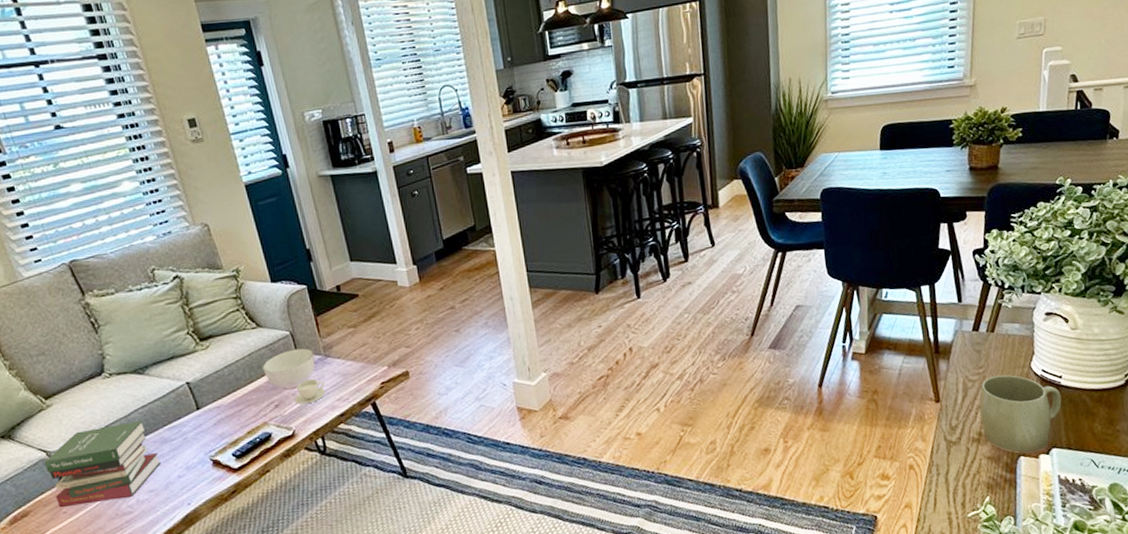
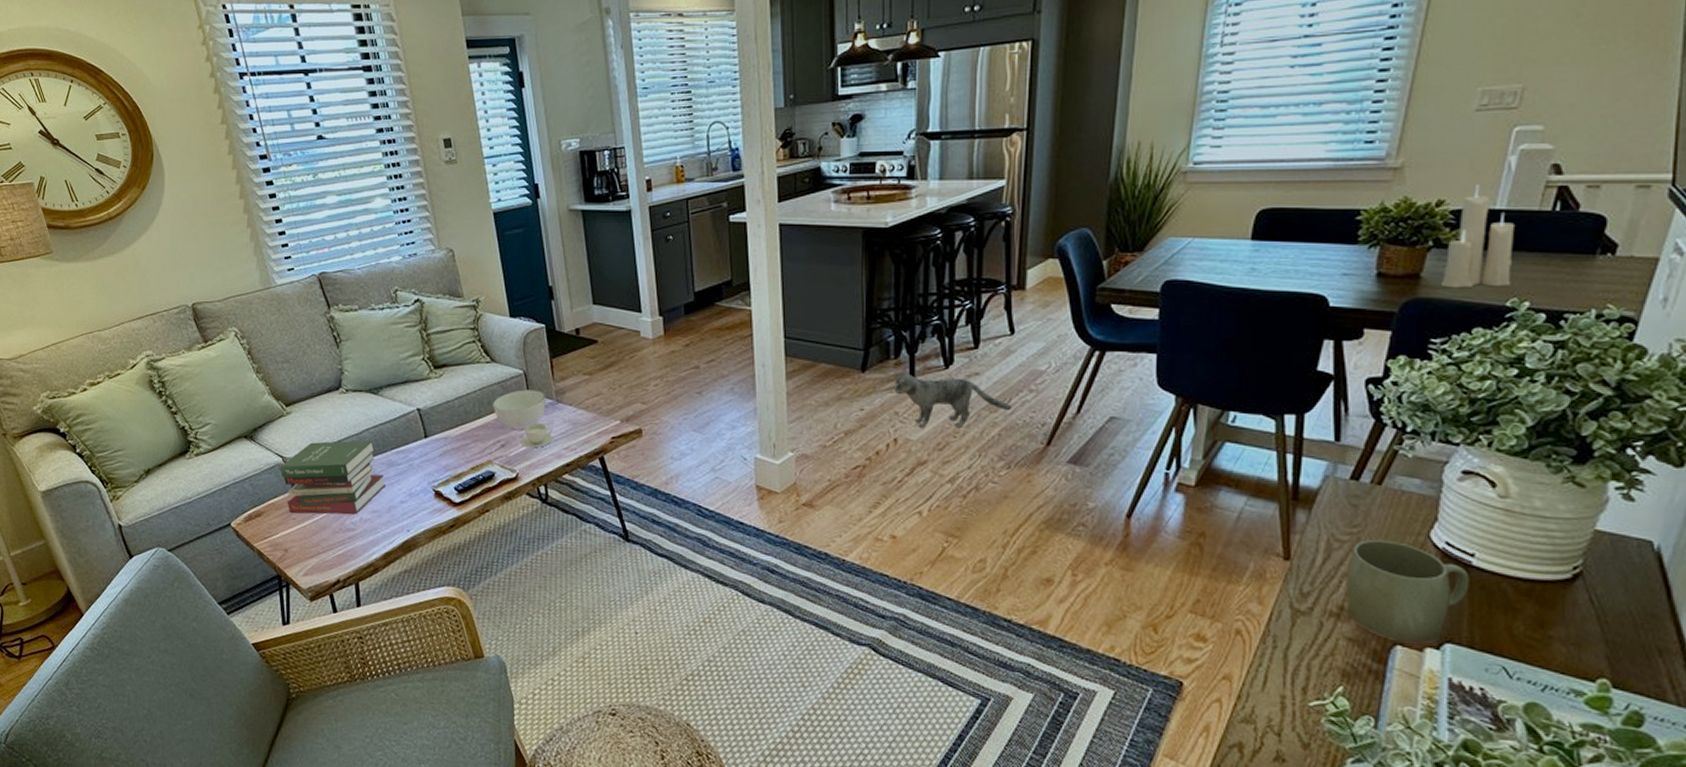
cat: none [624,288,721,337] -> present [894,370,1013,429]
candle: none [1012,93,1057,175] -> present [1440,184,1514,289]

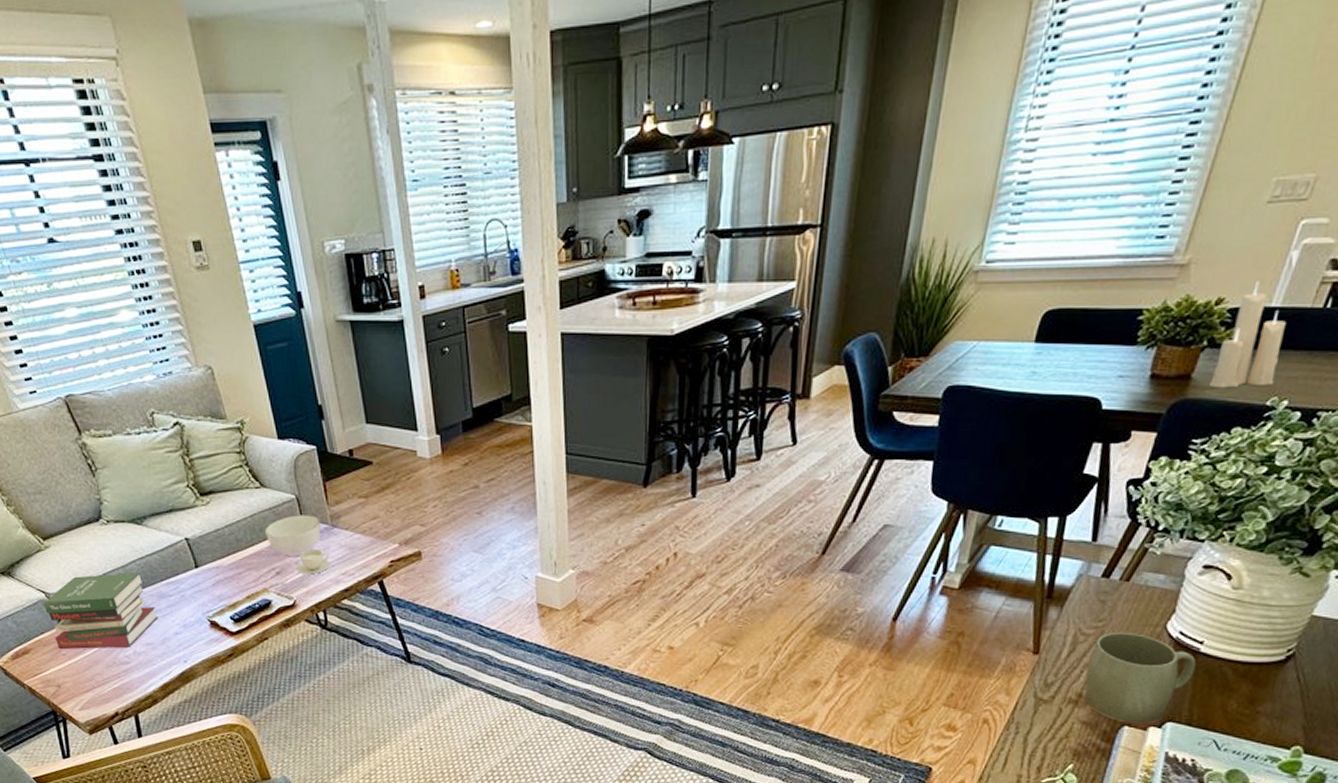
cat: present [894,370,1013,429] -> none [675,484,791,543]

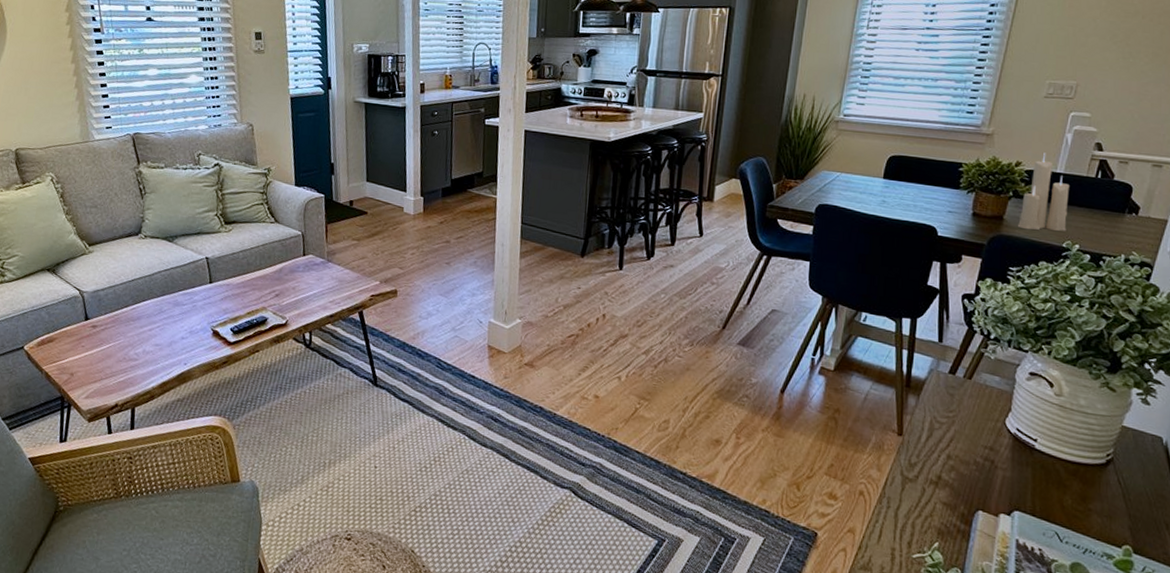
books: present [43,573,158,650] -> none [76,279,170,346]
bowl: present [264,515,321,558] -> none [271,248,319,284]
teacup: present [296,549,330,575] -> none [293,278,322,300]
mug: present [1084,631,1197,725] -> none [942,423,1033,511]

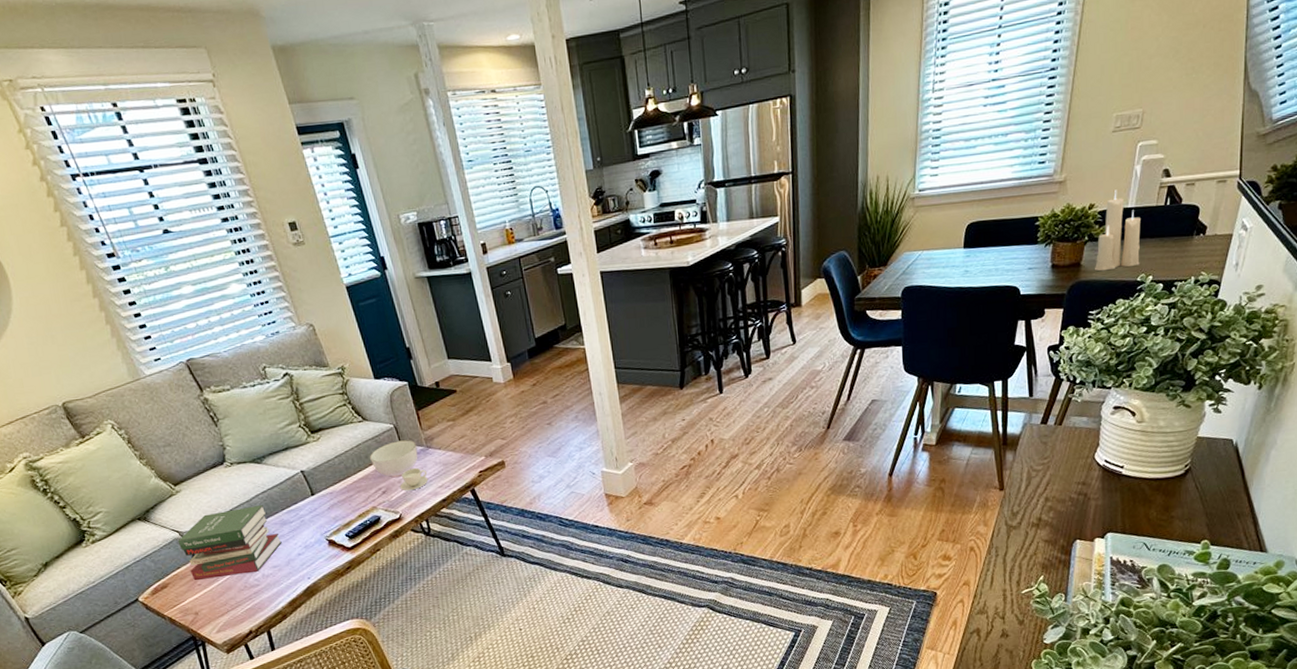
books: none [76,279,170,346] -> present [177,505,282,581]
bowl: none [271,248,319,284] -> present [369,440,418,478]
teacup: none [293,278,322,300] -> present [400,468,429,491]

